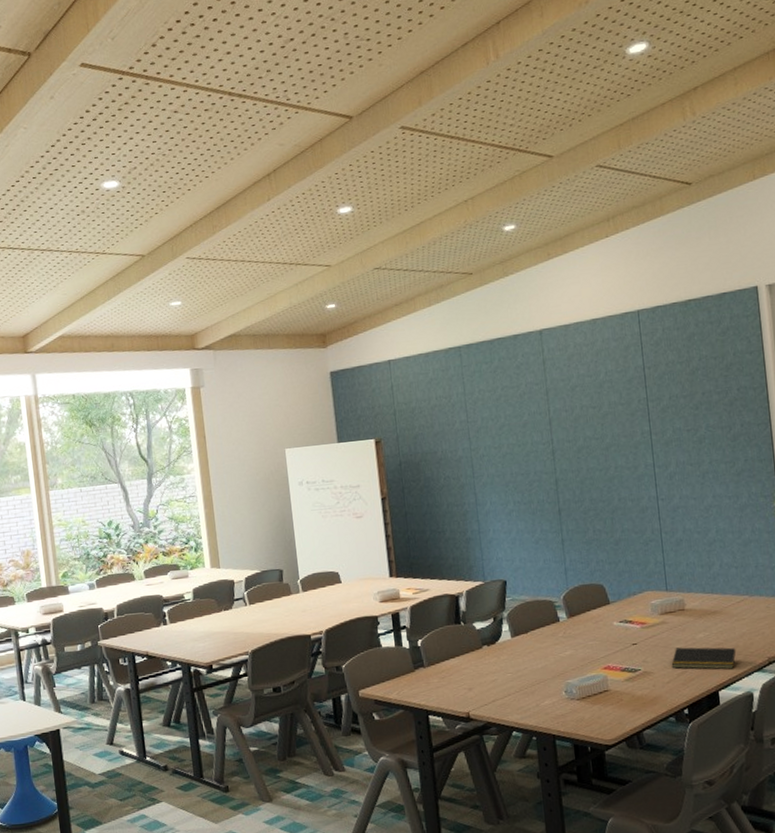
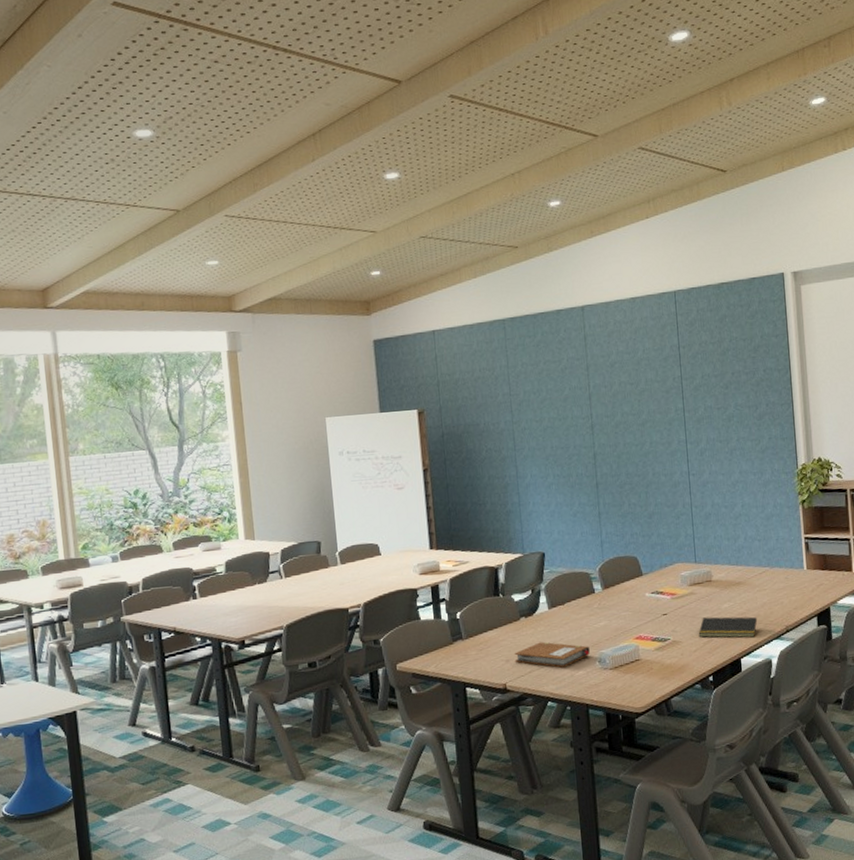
notebook: none [476,670,556,697] -> present [514,641,590,668]

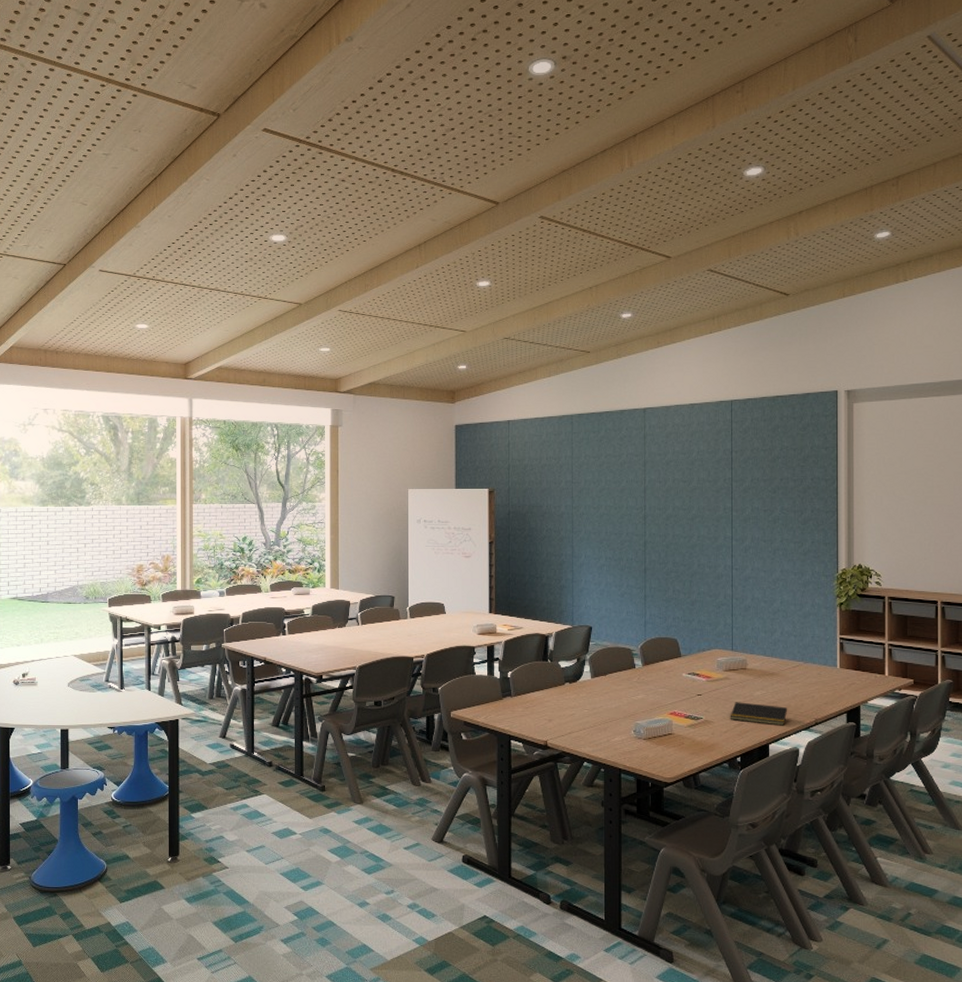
notebook: present [514,641,590,668] -> none [556,707,626,732]

